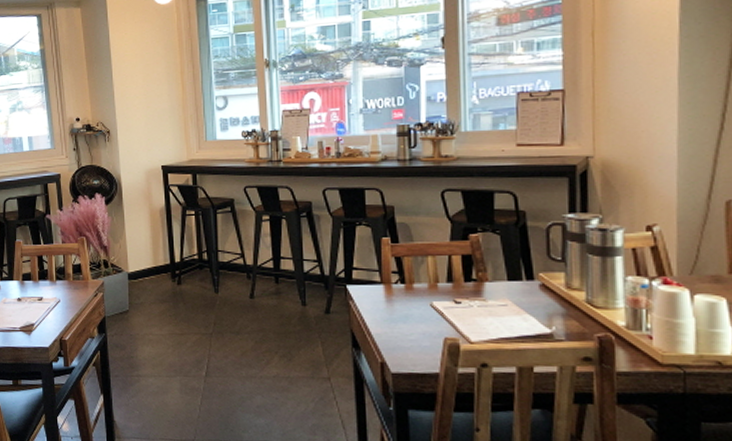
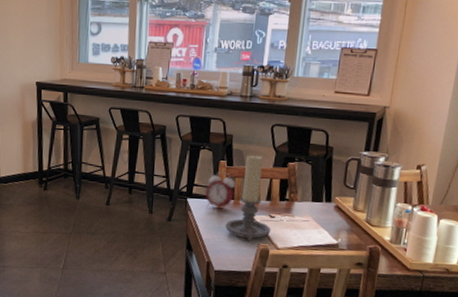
alarm clock: none [368,251,405,299] -> present [205,172,235,212]
candle holder: none [398,227,459,337] -> present [225,154,271,243]

